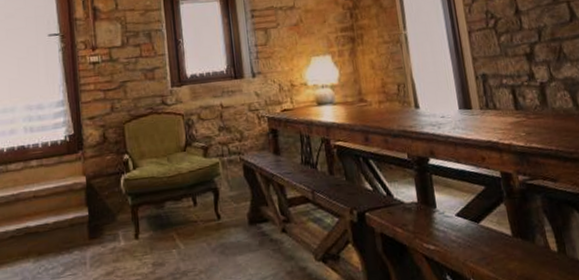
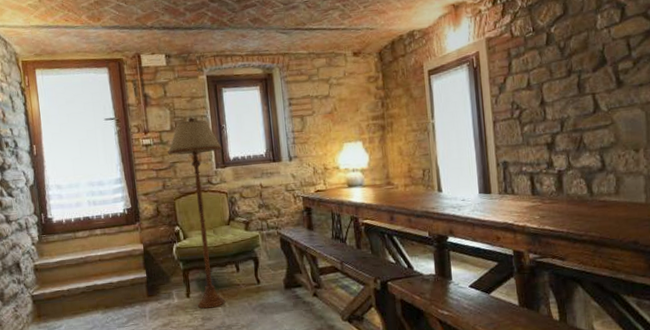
floor lamp: none [118,32,181,252] -> present [168,117,226,309]

